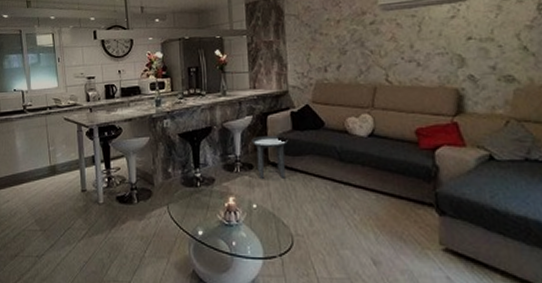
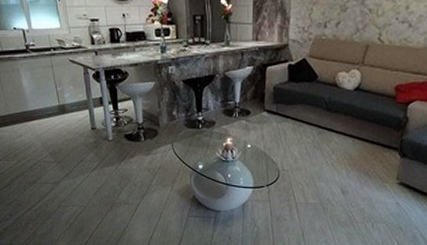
side table: present [251,136,289,179] -> none [250,86,284,124]

